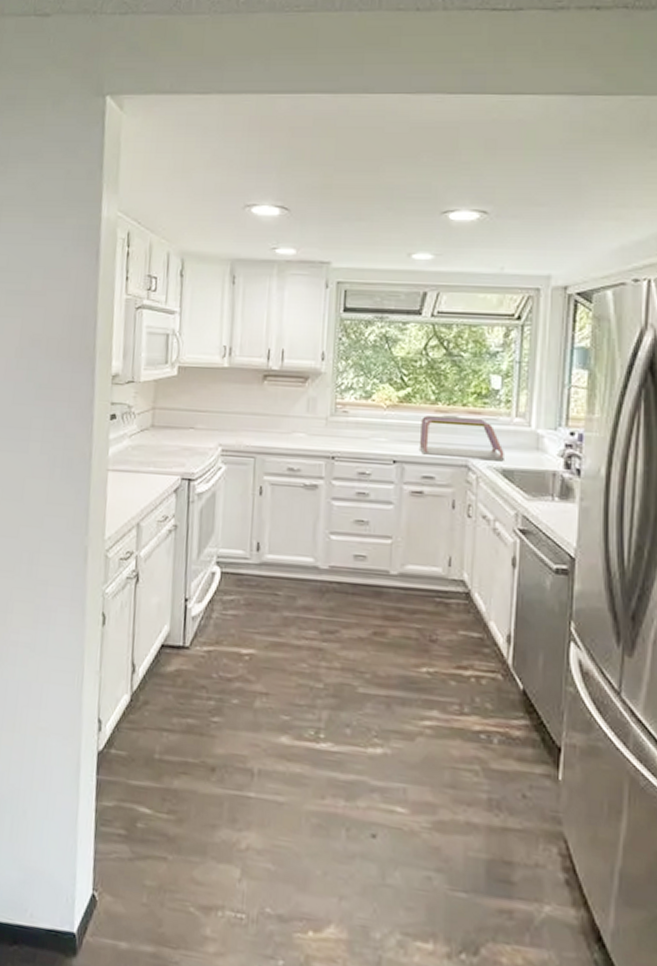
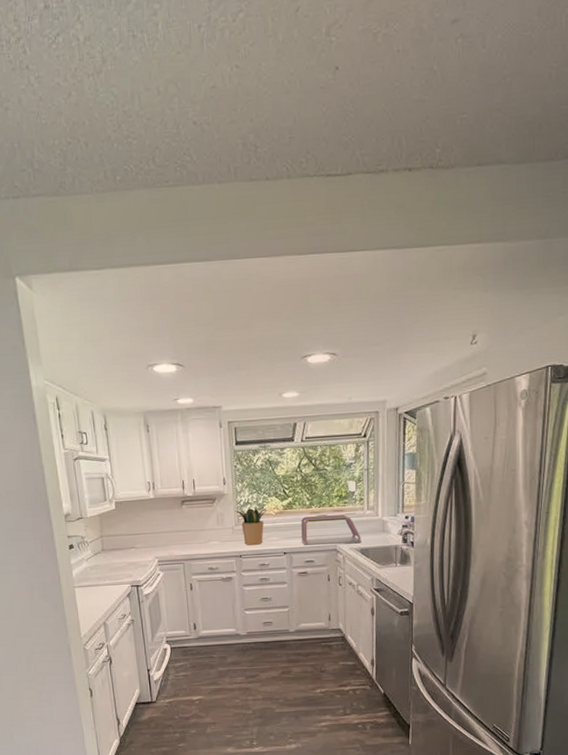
potted plant: none [332,393,382,447] -> present [235,507,271,546]

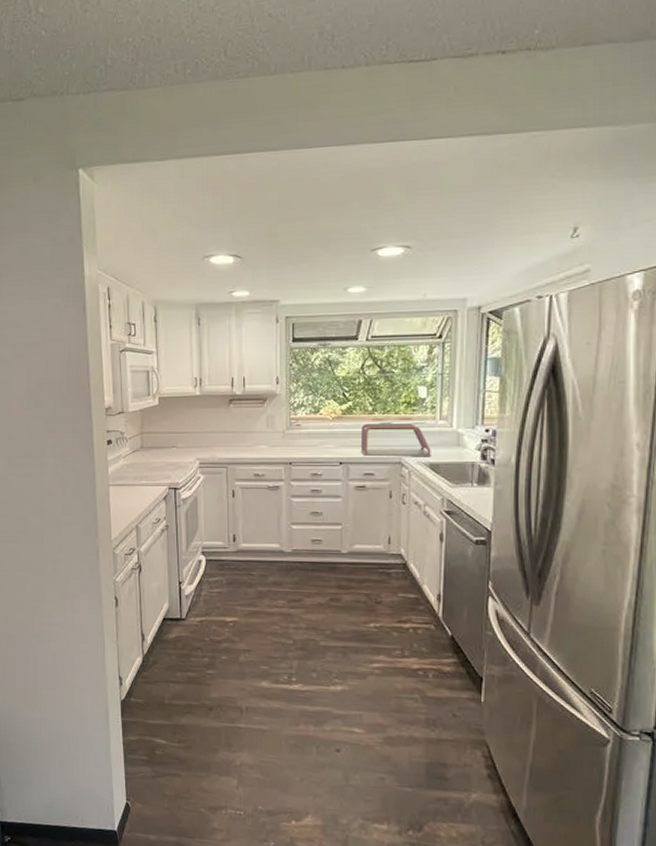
potted plant: present [235,507,271,546] -> none [287,410,328,453]

